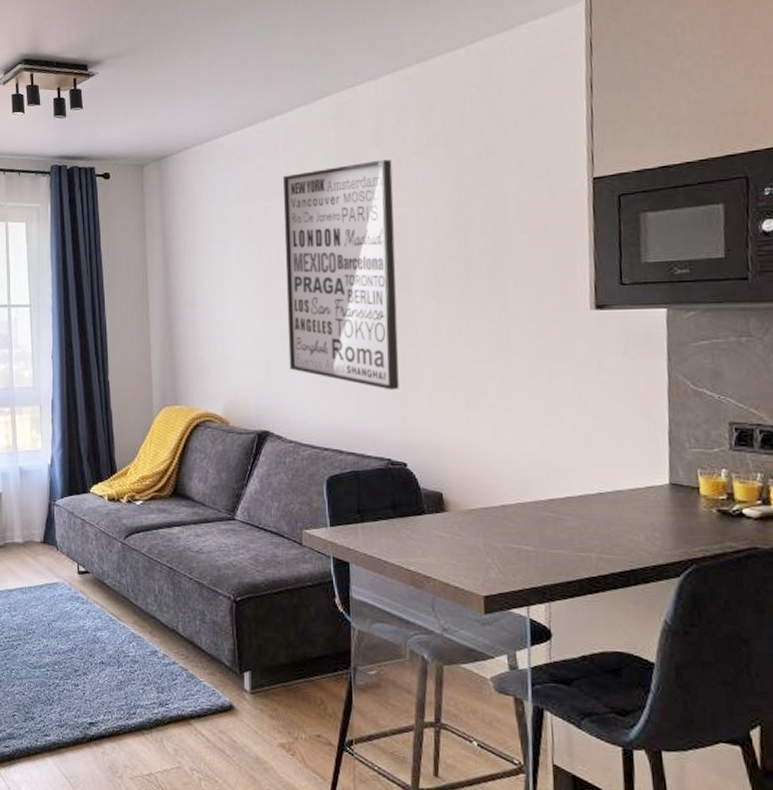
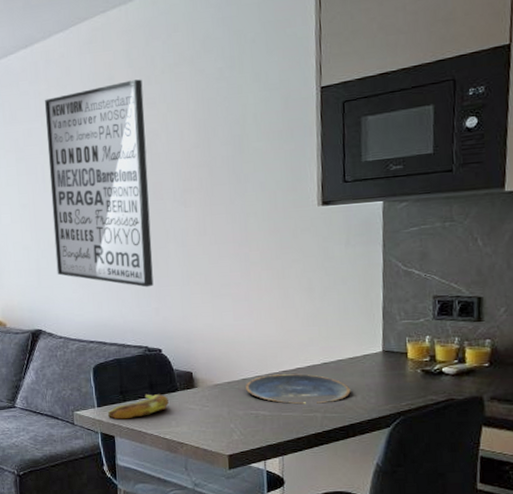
banana: none [342,515,414,544] -> present [108,394,169,420]
plate: none [504,503,632,542] -> present [244,373,351,405]

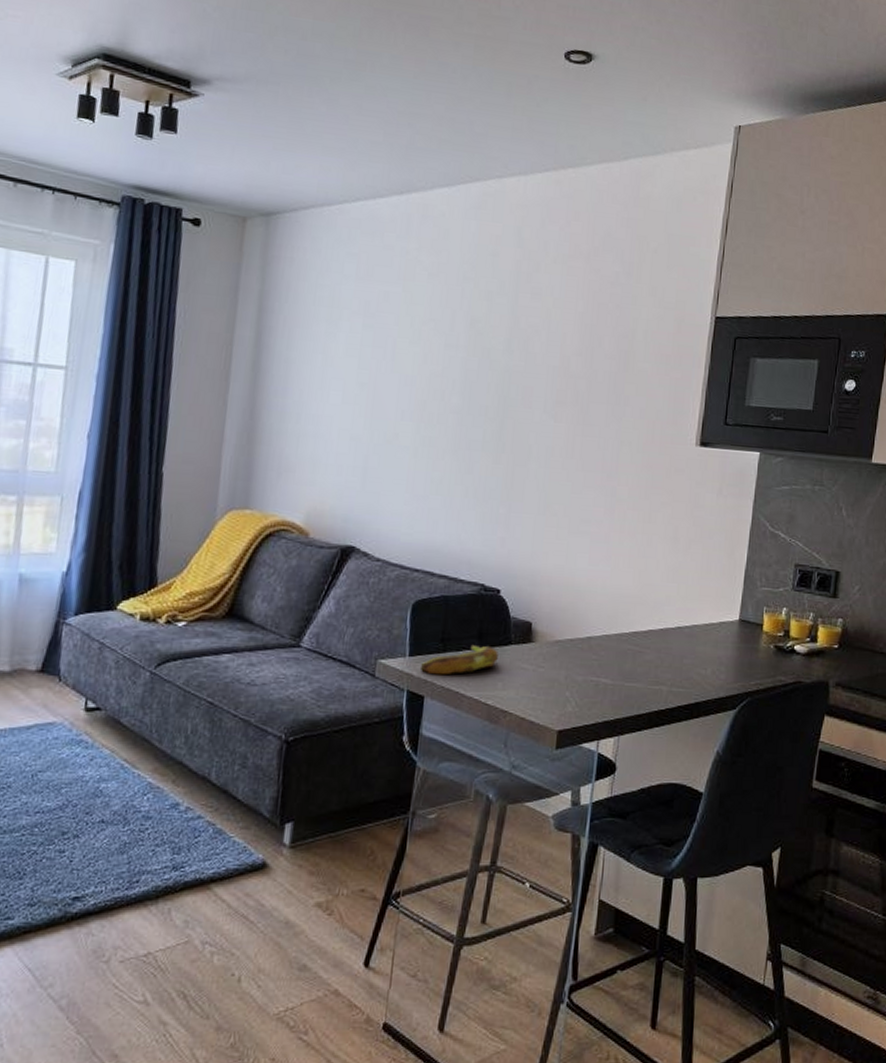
wall art: present [45,79,154,288] -> none [388,260,530,511]
plate: present [244,373,351,405] -> none [589,635,702,676]

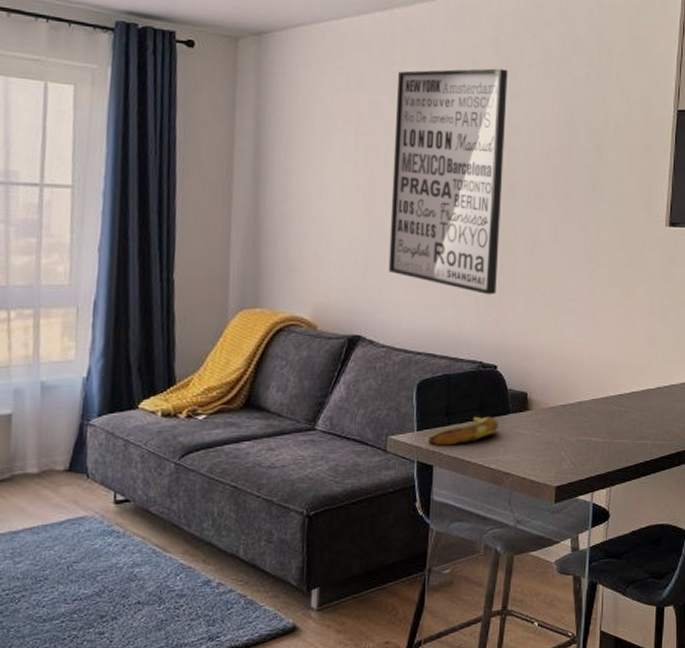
wall art: none [388,260,530,511] -> present [388,68,508,295]

